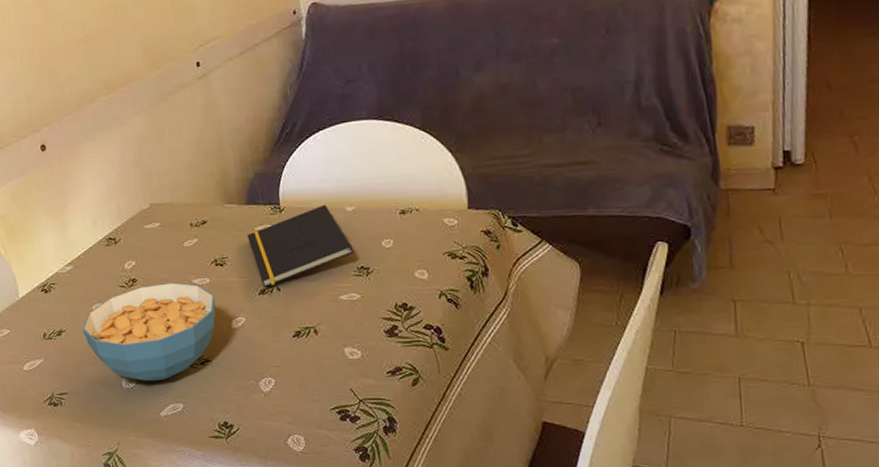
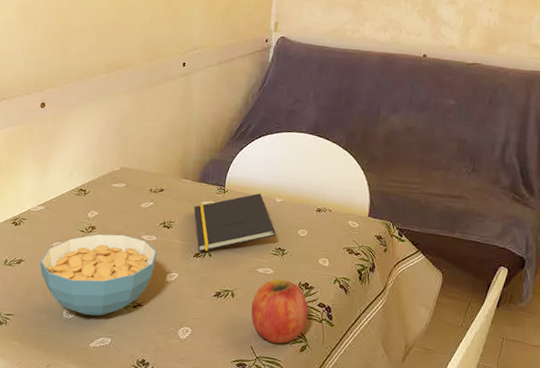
fruit: none [340,304,414,382] -> present [251,279,309,344]

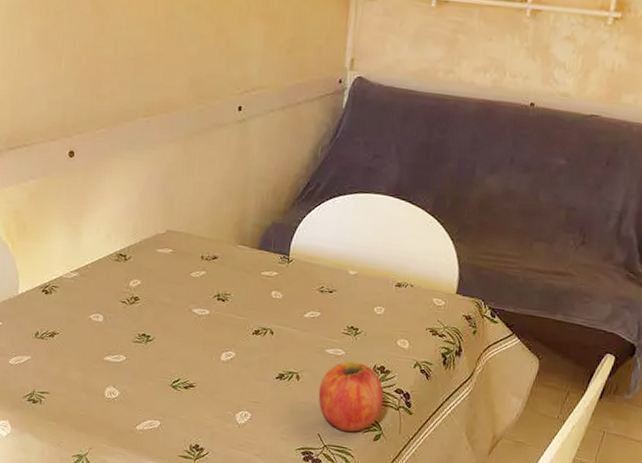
cereal bowl: present [39,234,157,316] -> none [76,305,211,397]
notepad: present [194,193,276,252] -> none [253,263,348,329]

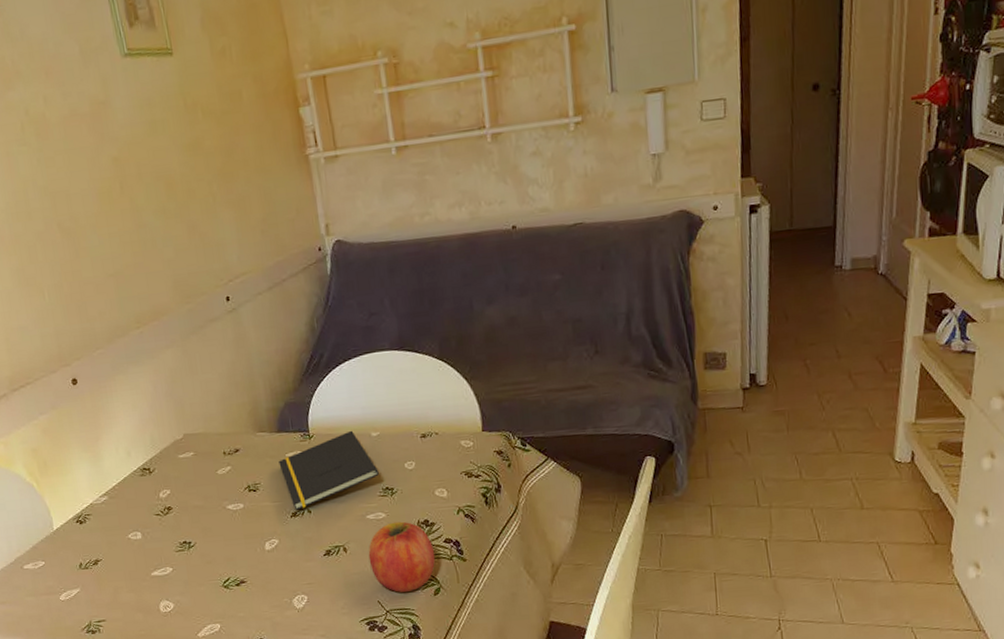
notepad: none [253,263,348,329] -> present [278,430,379,510]

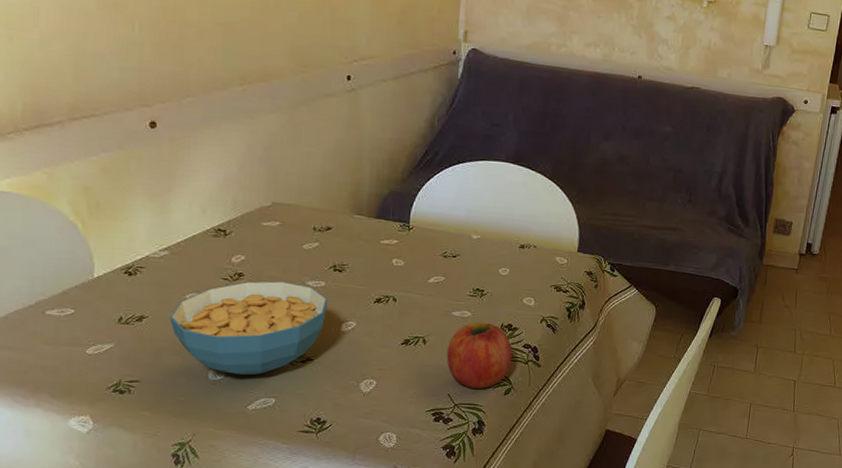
cereal bowl: none [119,509,250,605] -> present [169,281,327,376]
notepad: present [278,430,379,510] -> none [371,229,473,297]

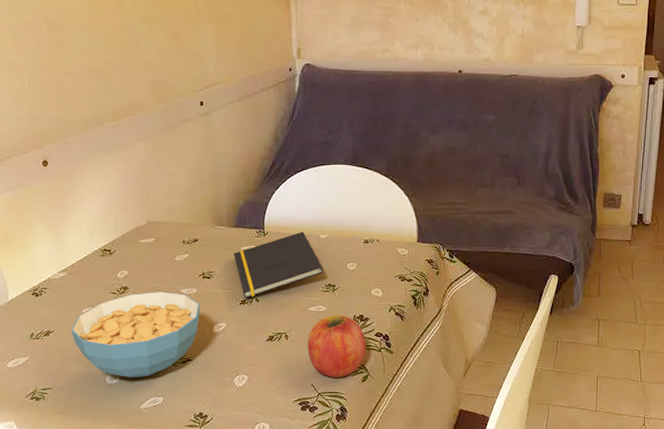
notepad: none [371,229,473,297] -> present [234,231,324,298]

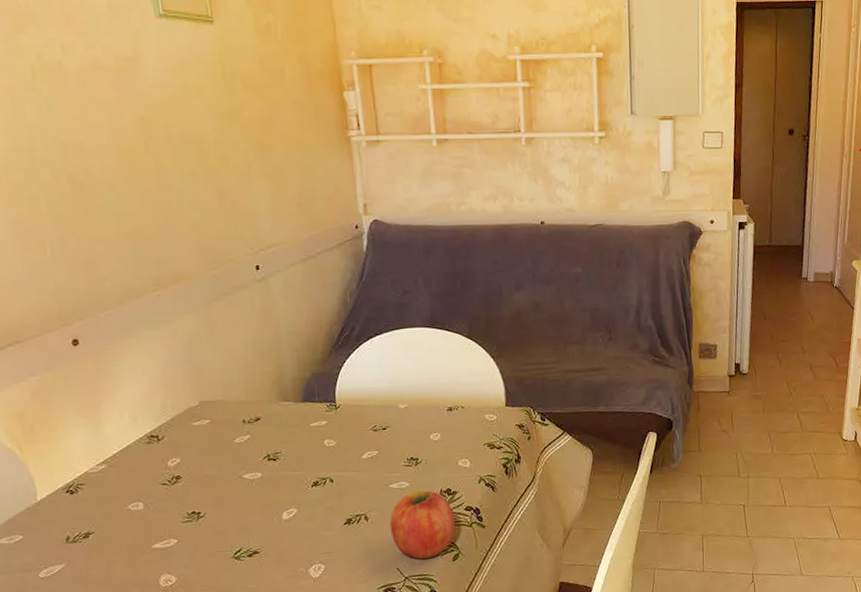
cereal bowl: present [71,291,200,378] -> none [115,478,267,578]
notepad: present [234,231,324,298] -> none [302,402,404,479]

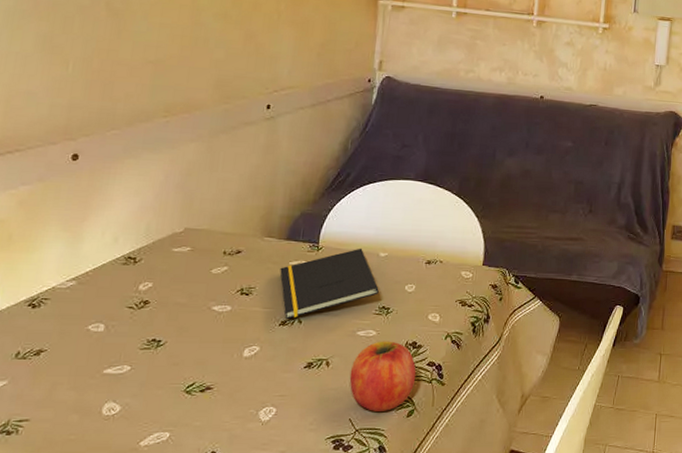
notepad: none [302,402,404,479] -> present [280,248,379,319]

